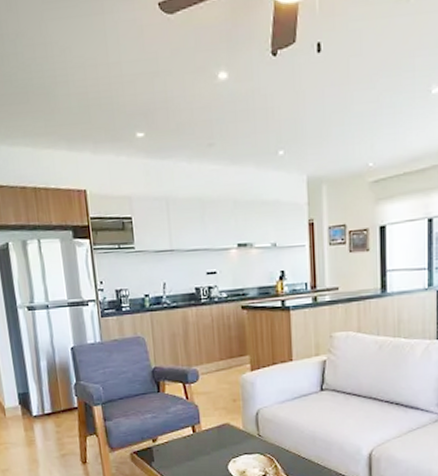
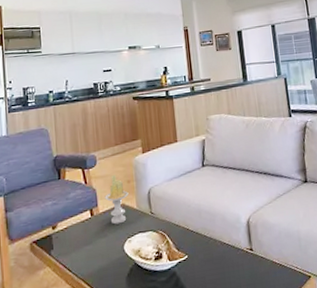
candle: none [208,392,234,444] -> present [105,175,129,225]

